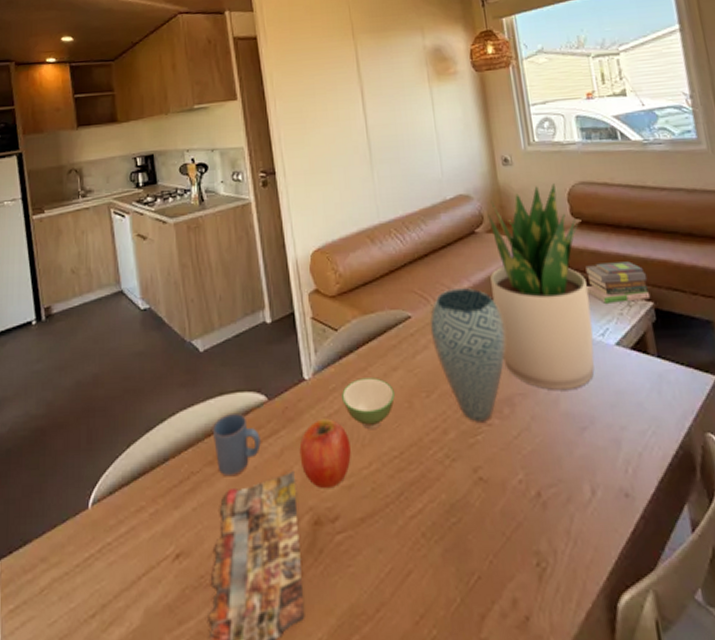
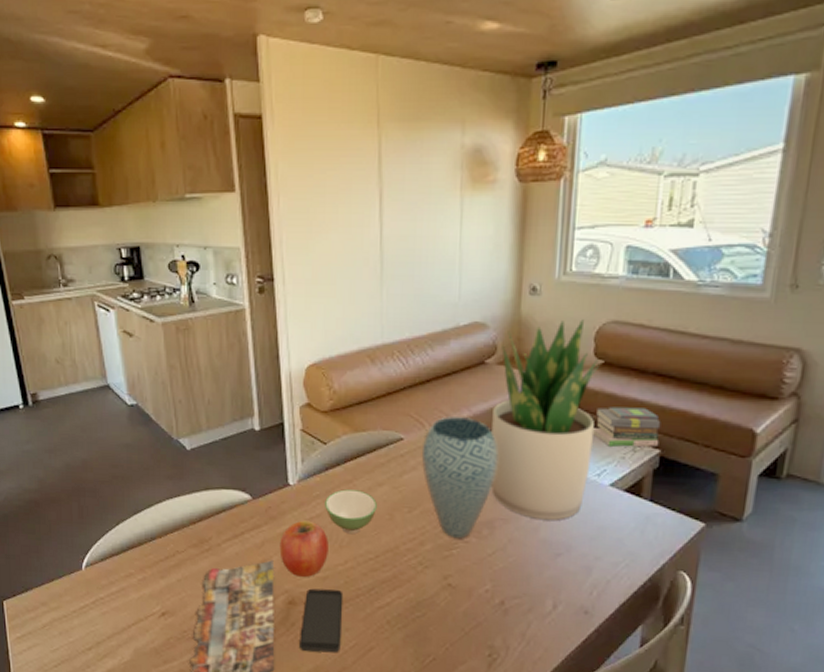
mug: present [212,412,261,477] -> none [197,506,243,559]
mobile phone: none [329,500,376,585] -> present [300,588,344,653]

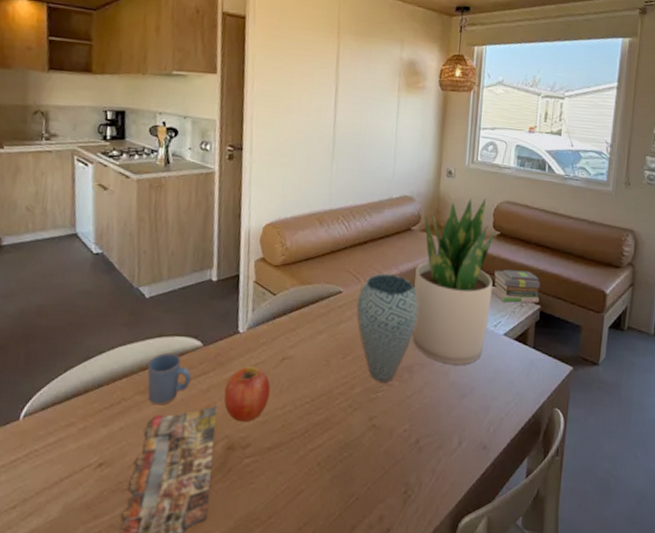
mug: none [197,506,243,559] -> present [147,352,191,405]
mobile phone: present [300,588,344,653] -> none [234,433,280,498]
bowl: present [325,489,377,535] -> none [269,337,316,380]

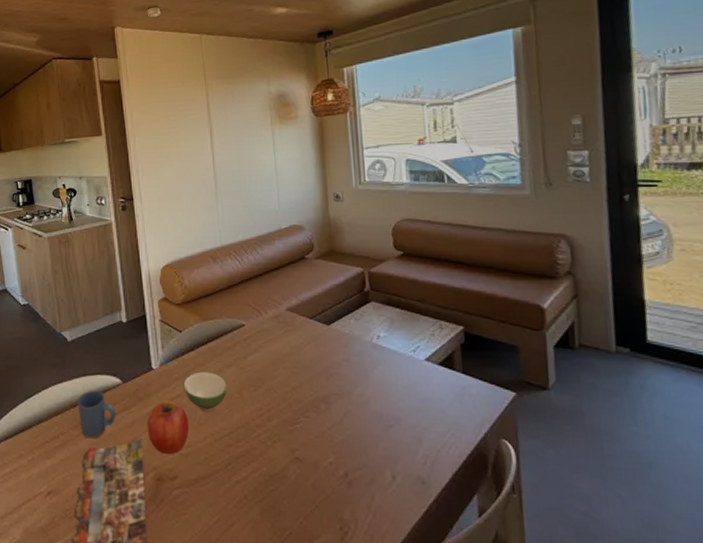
bowl: none [269,337,316,380] -> present [183,371,227,413]
vase: present [356,273,419,383] -> none [260,303,327,414]
planter: present [412,199,496,365] -> none [316,219,406,394]
books: present [490,269,541,303] -> none [402,290,462,325]

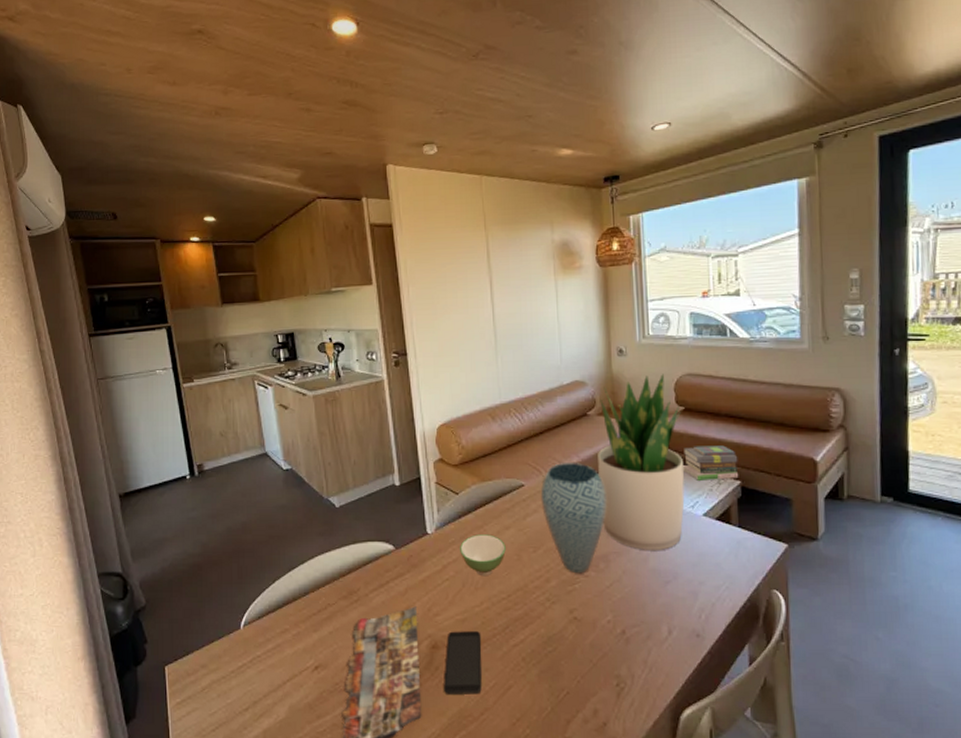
mug: present [77,390,116,439] -> none [346,558,388,609]
fruit: present [147,400,189,455] -> none [421,566,465,621]
mobile phone: none [168,465,205,529] -> present [444,631,482,695]
vase: none [260,303,327,414] -> present [540,461,607,574]
planter: none [316,219,406,394] -> present [598,374,685,550]
books: none [402,290,462,325] -> present [682,445,739,480]

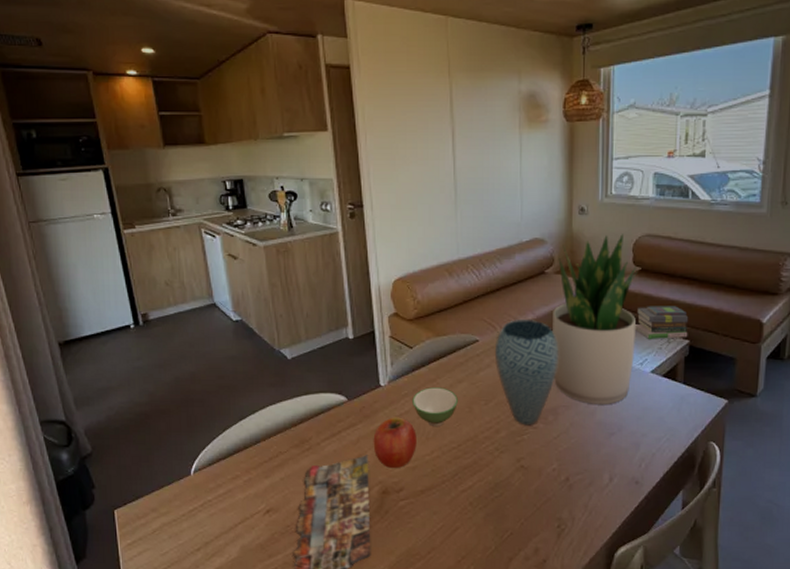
fruit: none [421,566,465,621] -> present [373,417,416,469]
mobile phone: present [444,631,482,695] -> none [393,478,431,535]

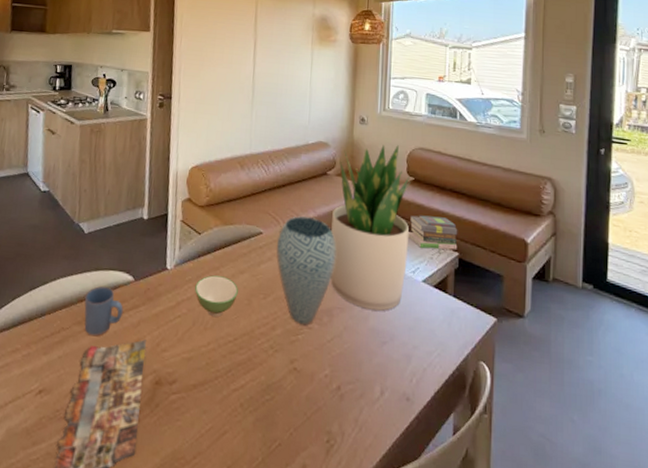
mug: none [298,408,340,457] -> present [84,286,123,337]
fruit: present [373,417,416,469] -> none [152,302,196,358]

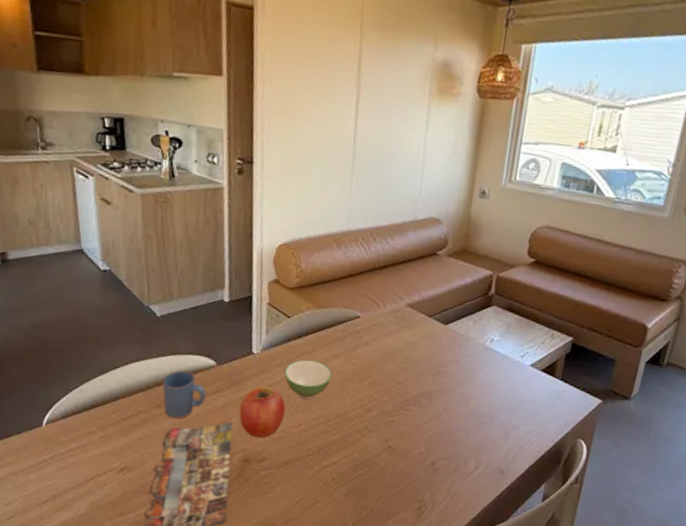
fruit: none [152,302,196,358] -> present [239,386,285,439]
vase: present [276,216,337,325] -> none [374,299,442,407]
planter: present [330,145,411,311] -> none [432,222,531,394]
books: present [407,215,458,250] -> none [519,299,576,335]

